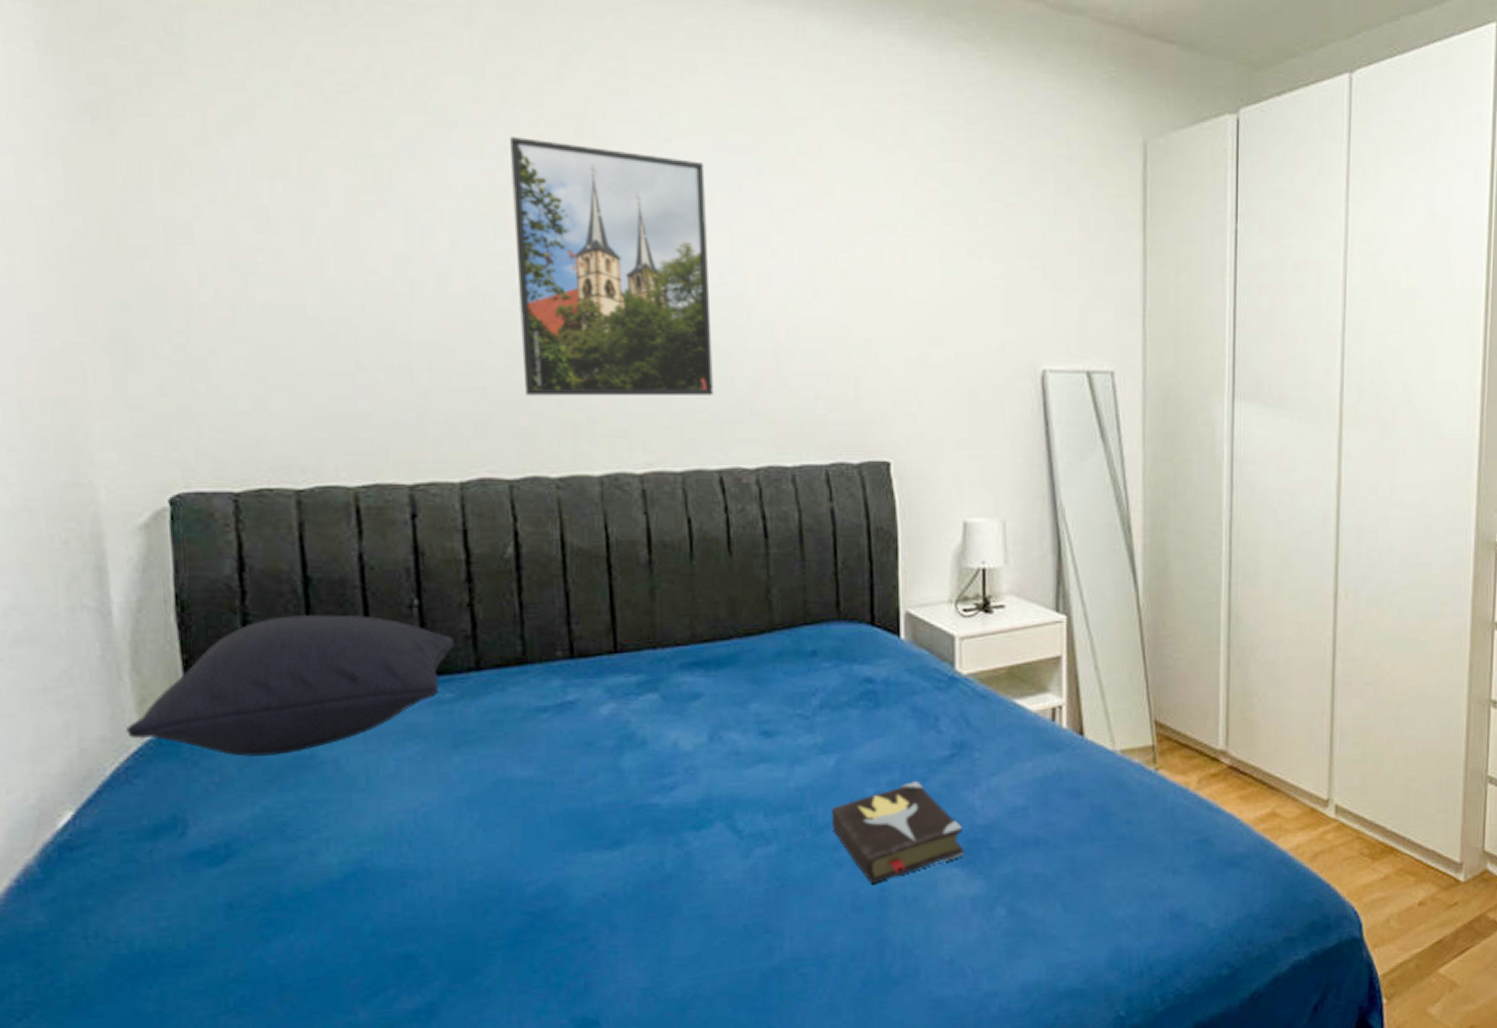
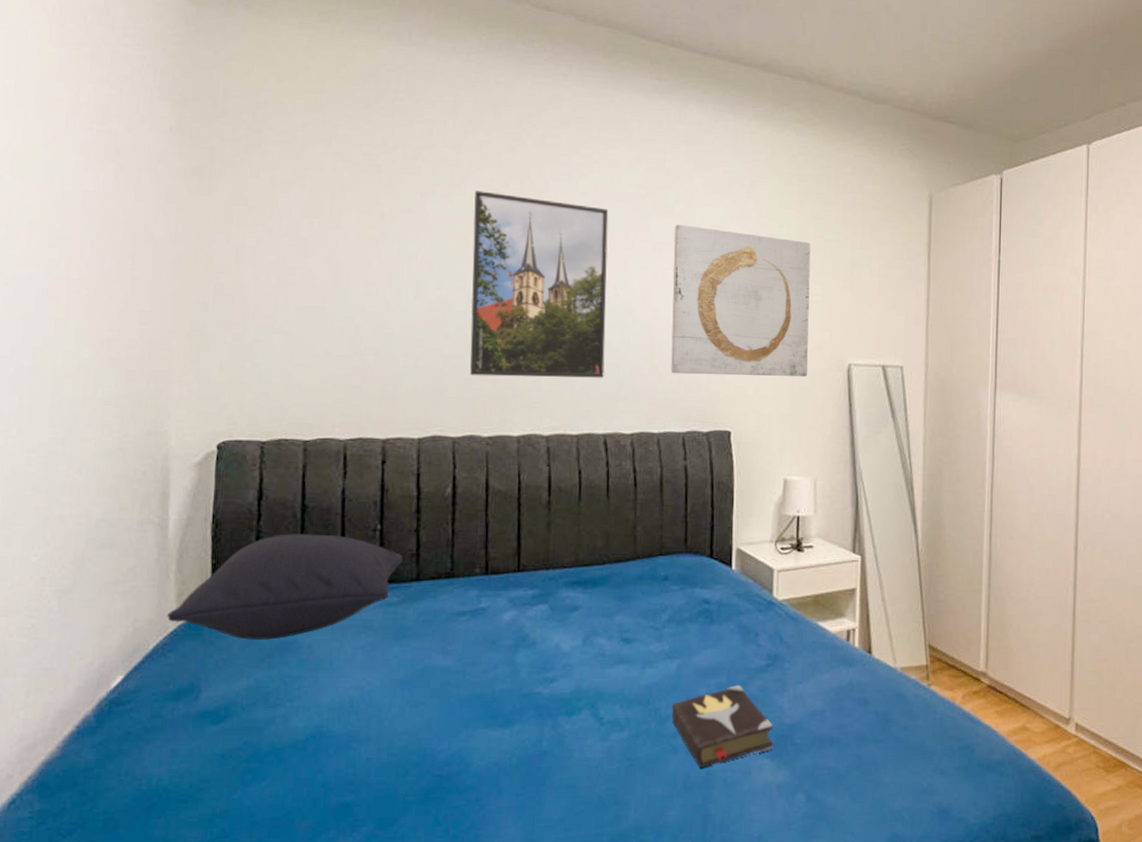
wall art: none [798,184,988,389] -> present [671,225,811,376]

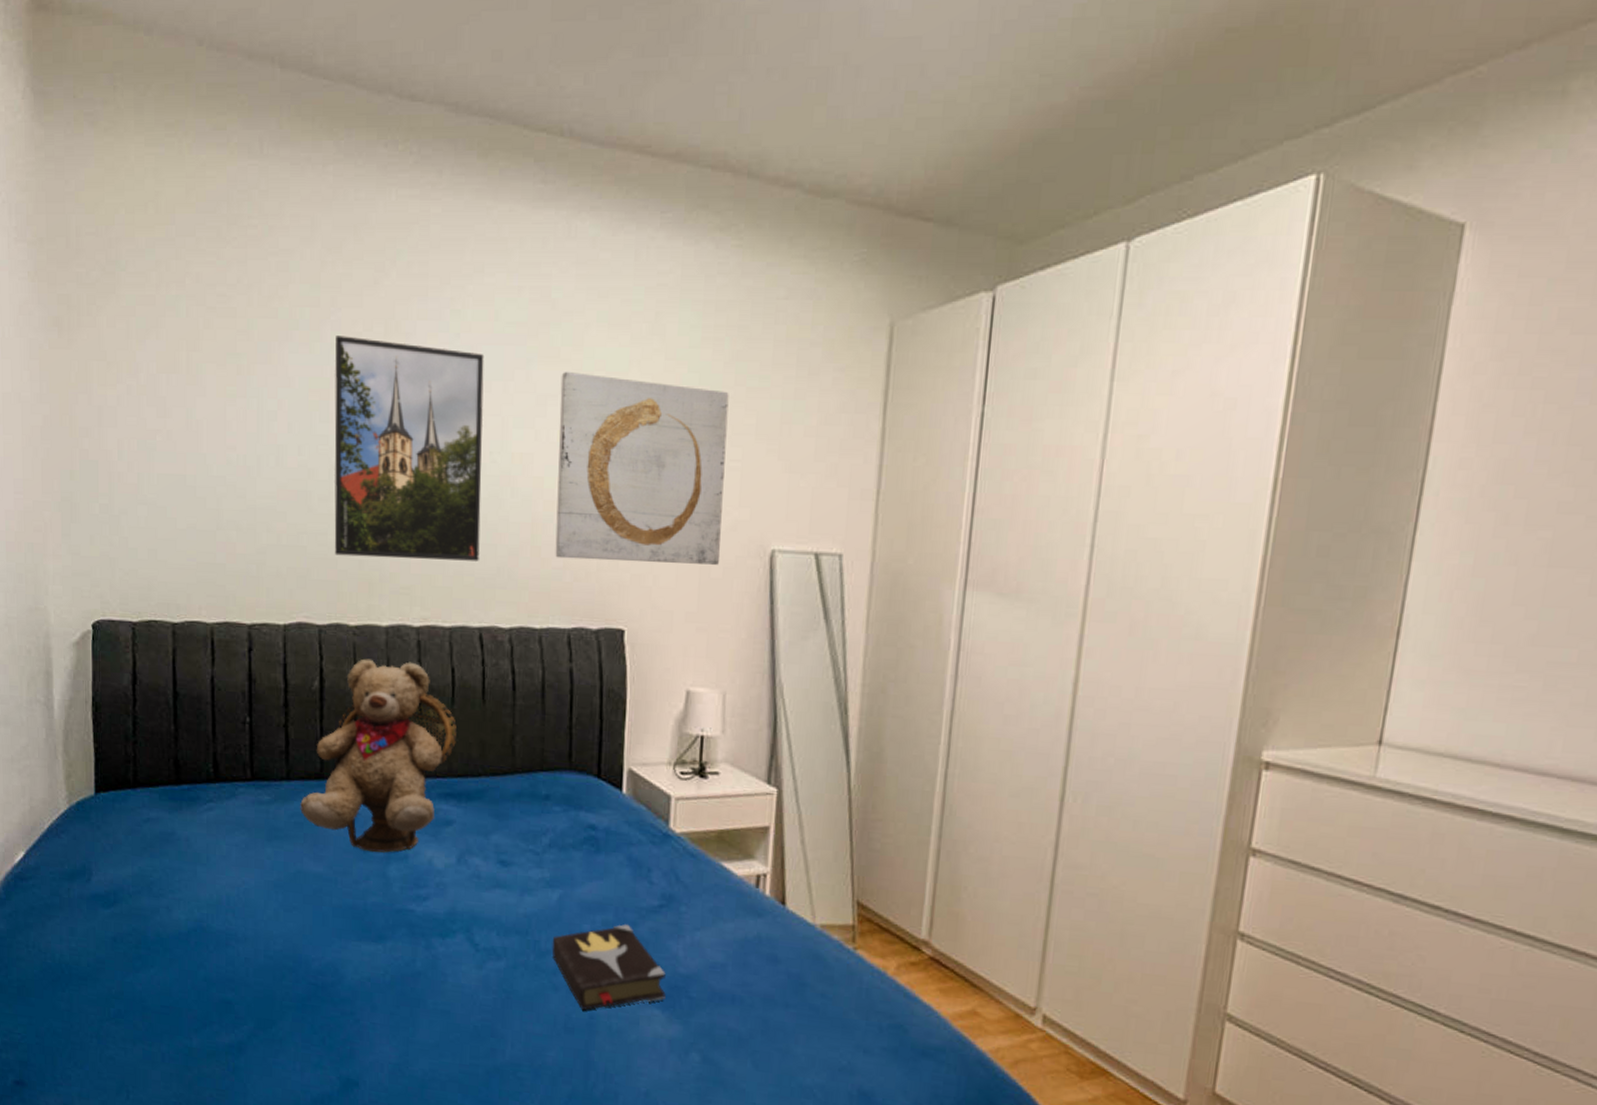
pillow: present [167,533,403,641] -> none [58,721,272,829]
teddy bear: none [429,465,583,642] -> present [300,658,457,853]

